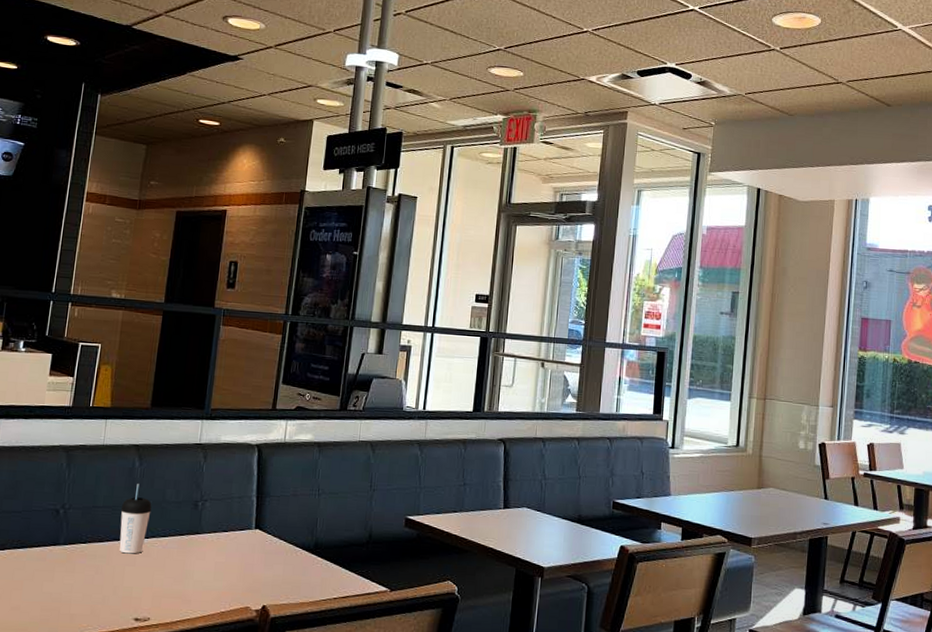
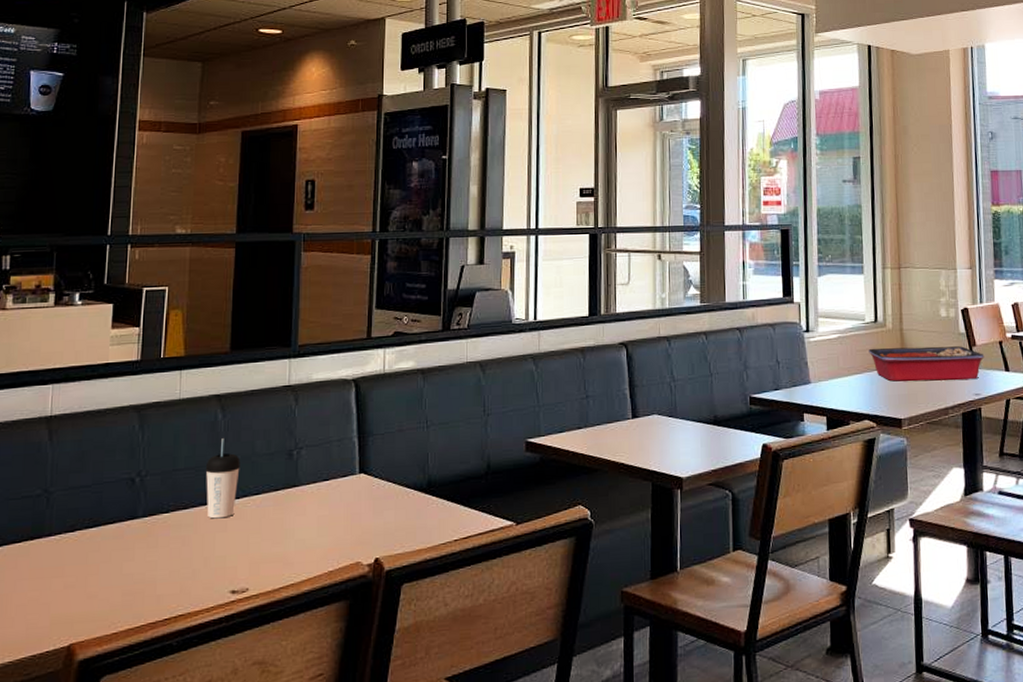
tray: none [728,470,836,510] -> present [868,346,985,382]

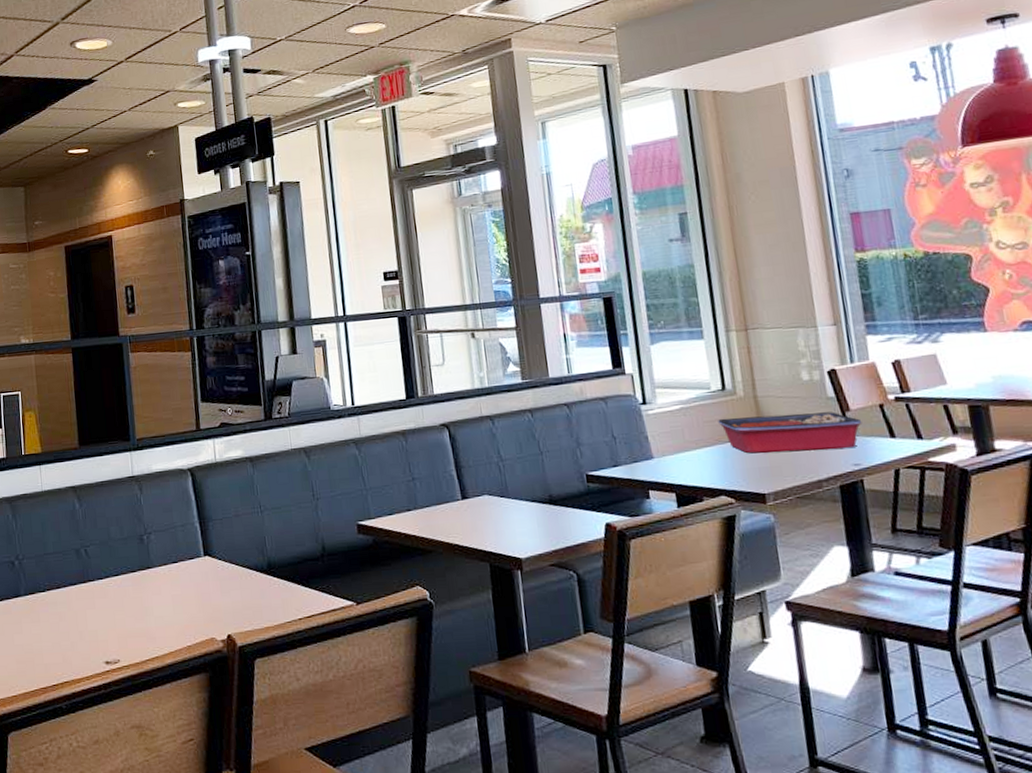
beverage cup: present [205,438,240,519] -> none [70,525,100,597]

